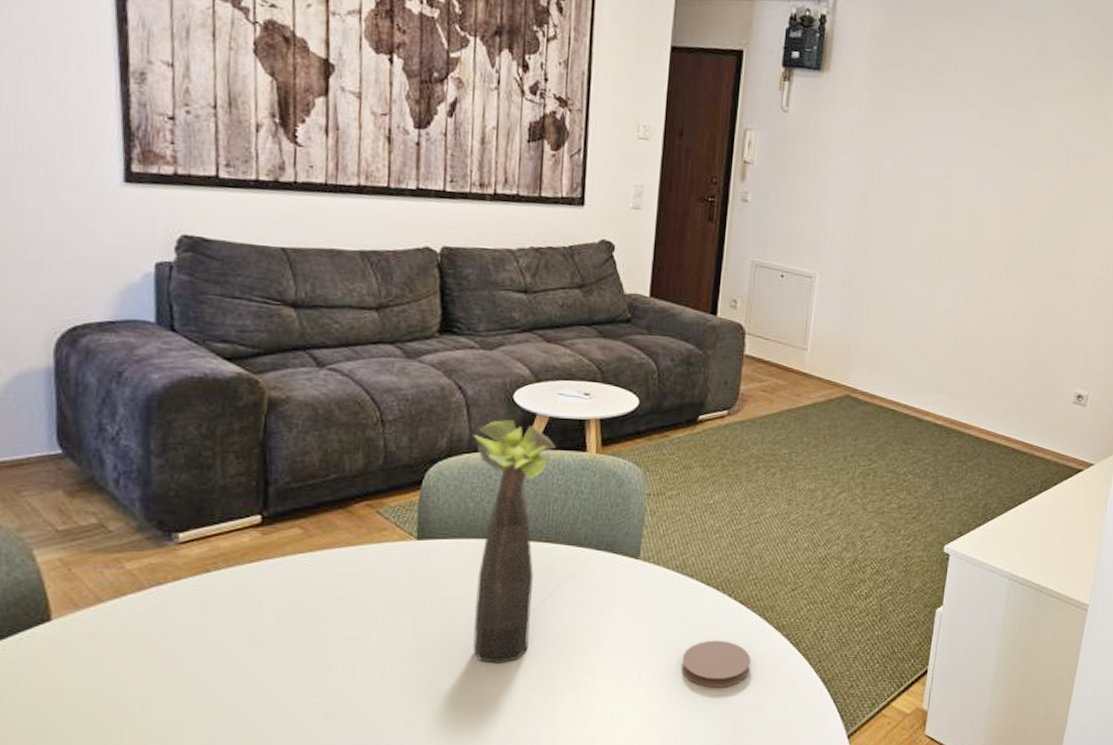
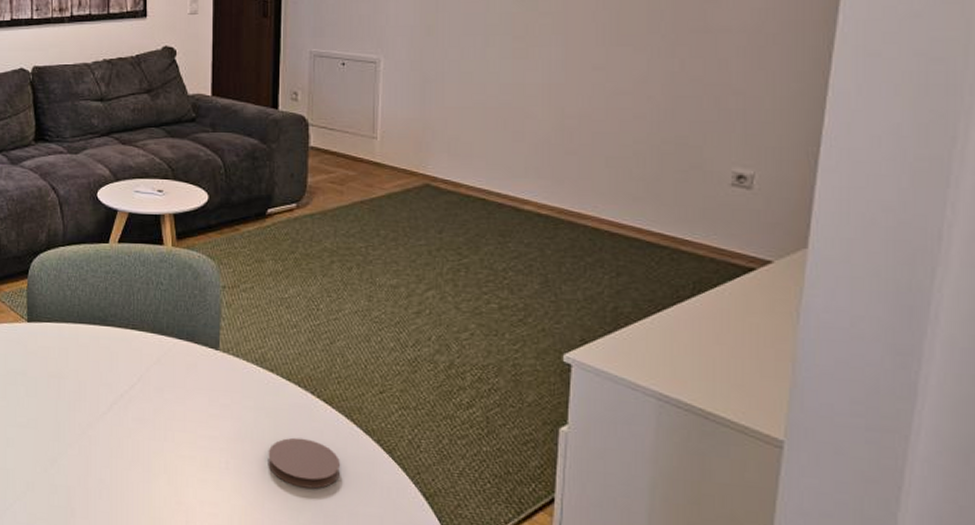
plant: present [473,420,556,664] -> none [66,216,136,440]

